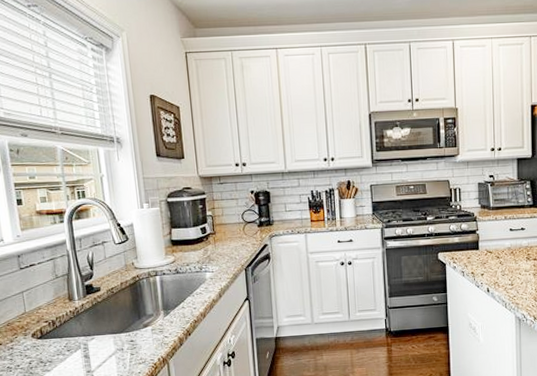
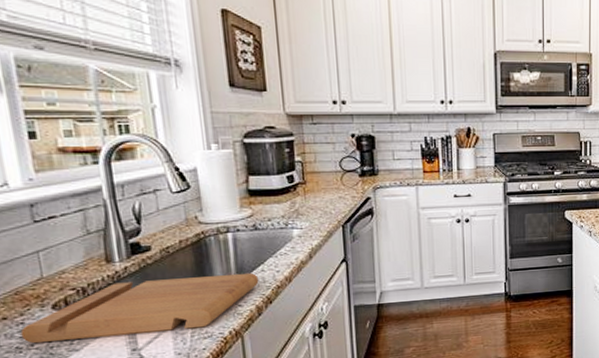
cutting board: none [10,309,181,365] -> present [20,272,259,344]

